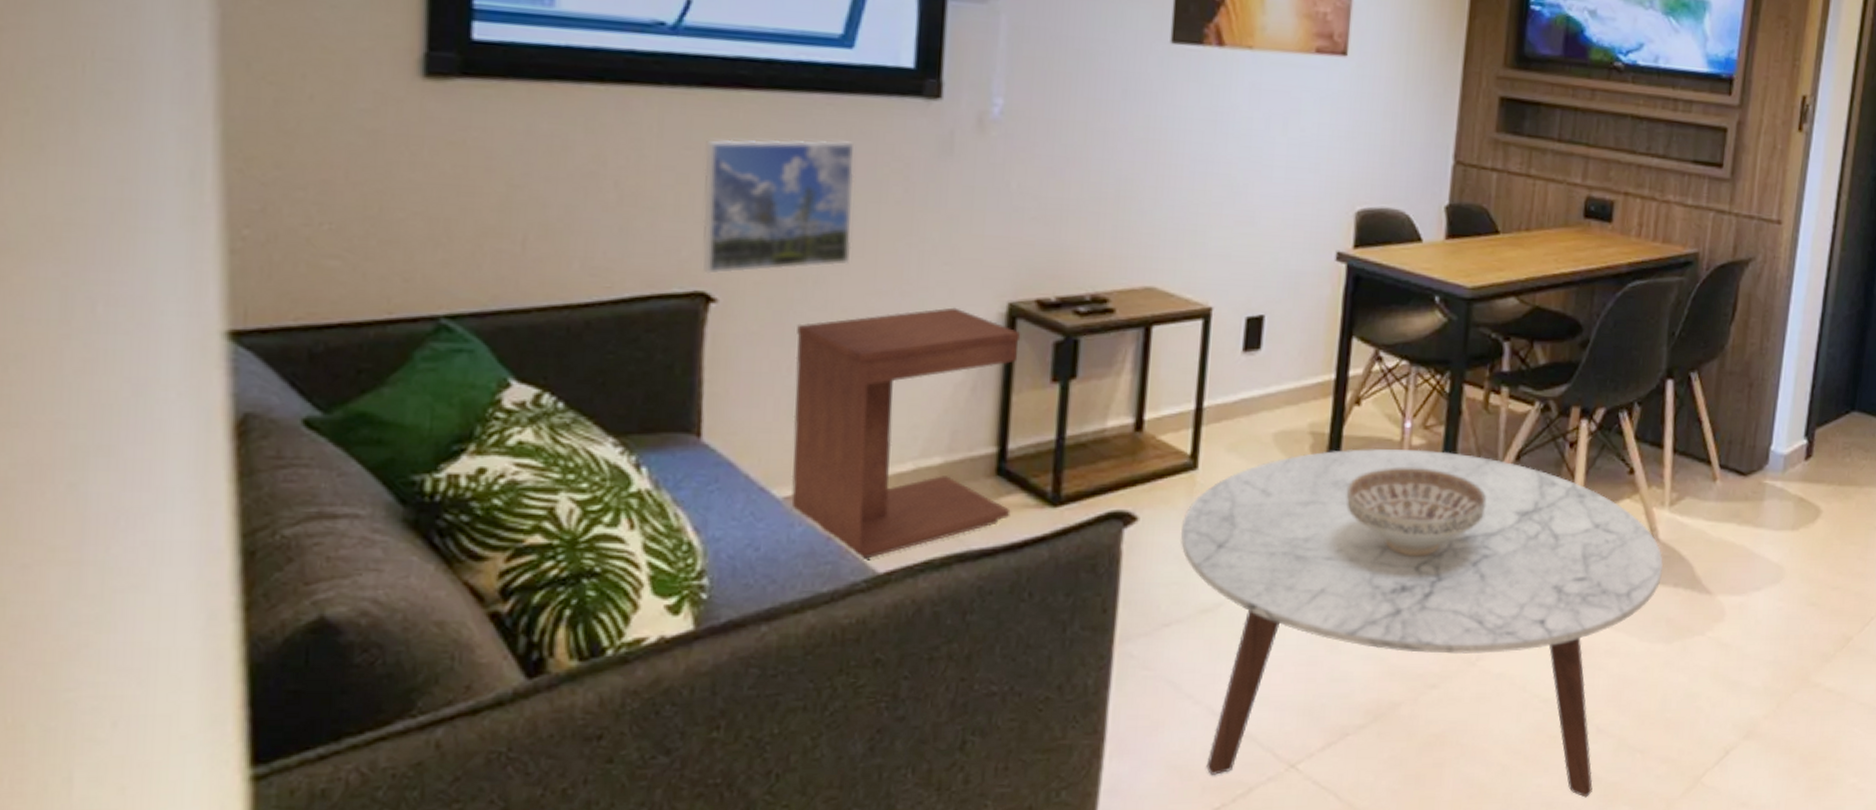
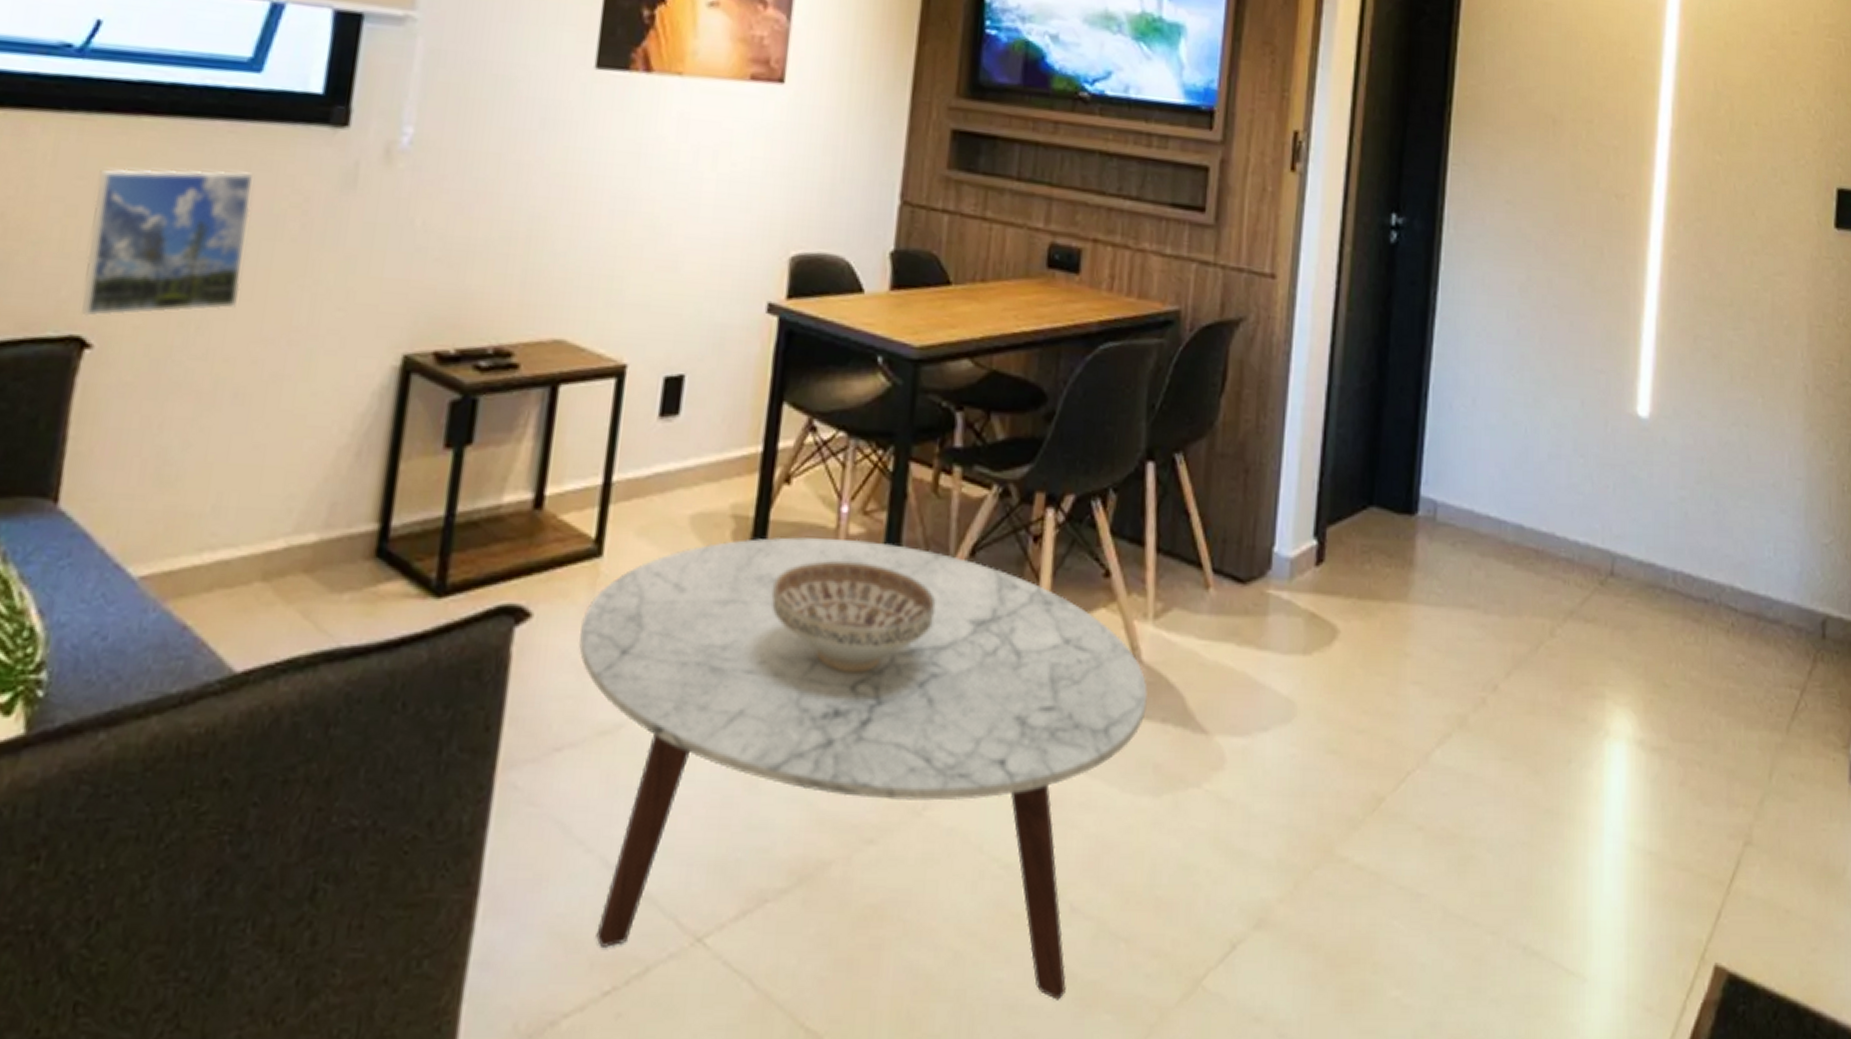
side table: present [791,307,1021,561] -> none [146,359,415,656]

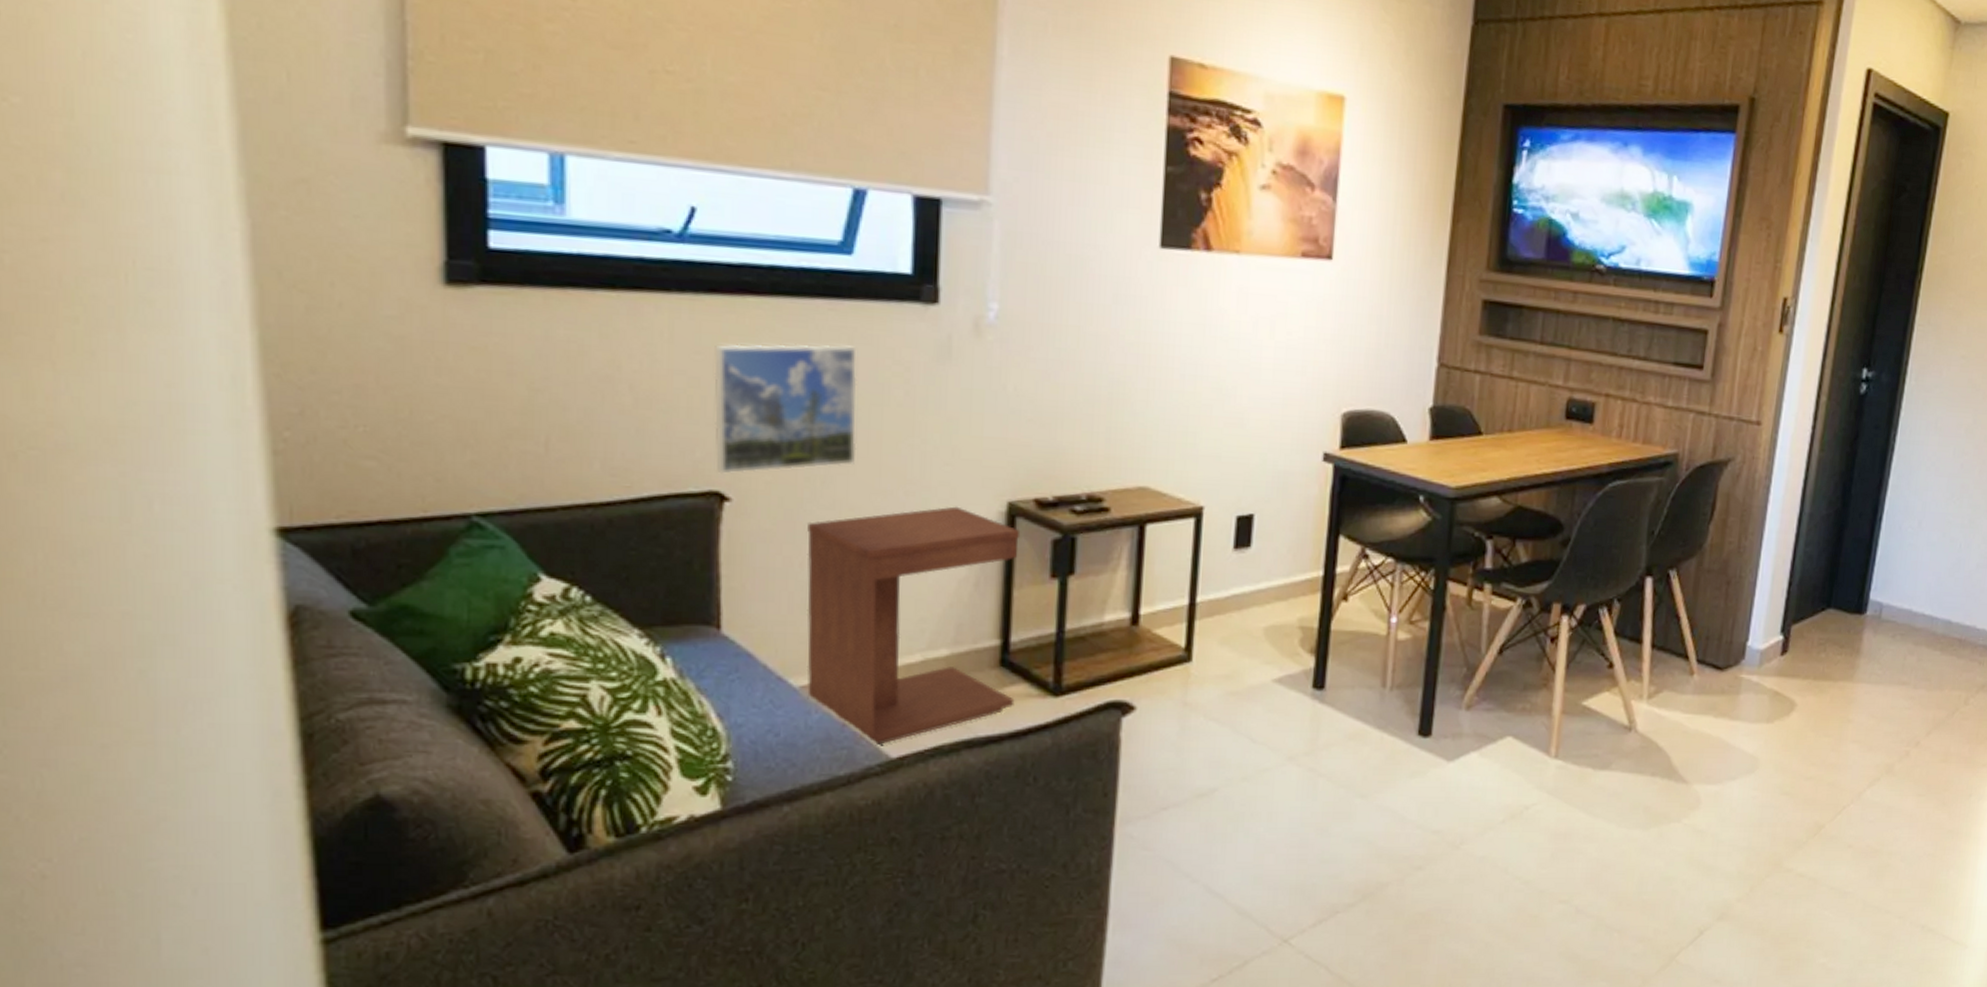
side table: none [146,359,415,656] -> present [806,506,1021,746]
coffee table: present [578,536,1148,1000] -> none [1176,642,1641,974]
decorative bowl: present [771,561,936,673] -> none [1334,661,1470,746]

